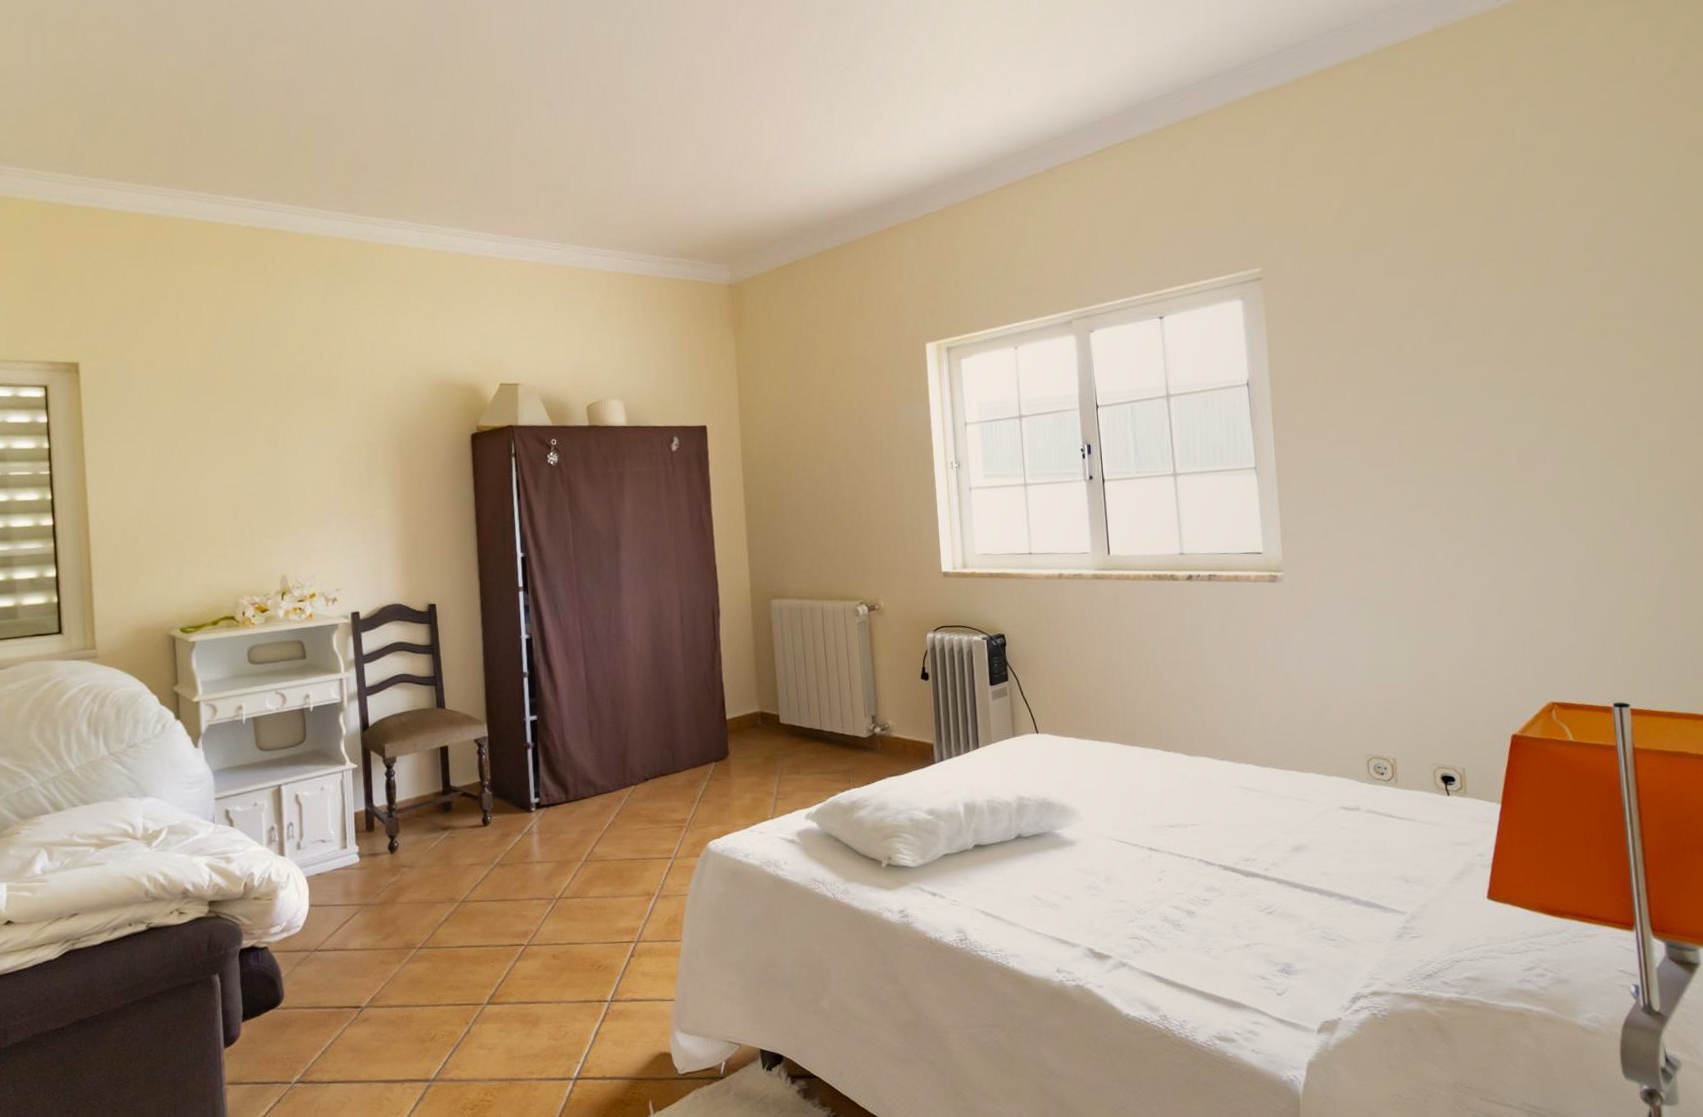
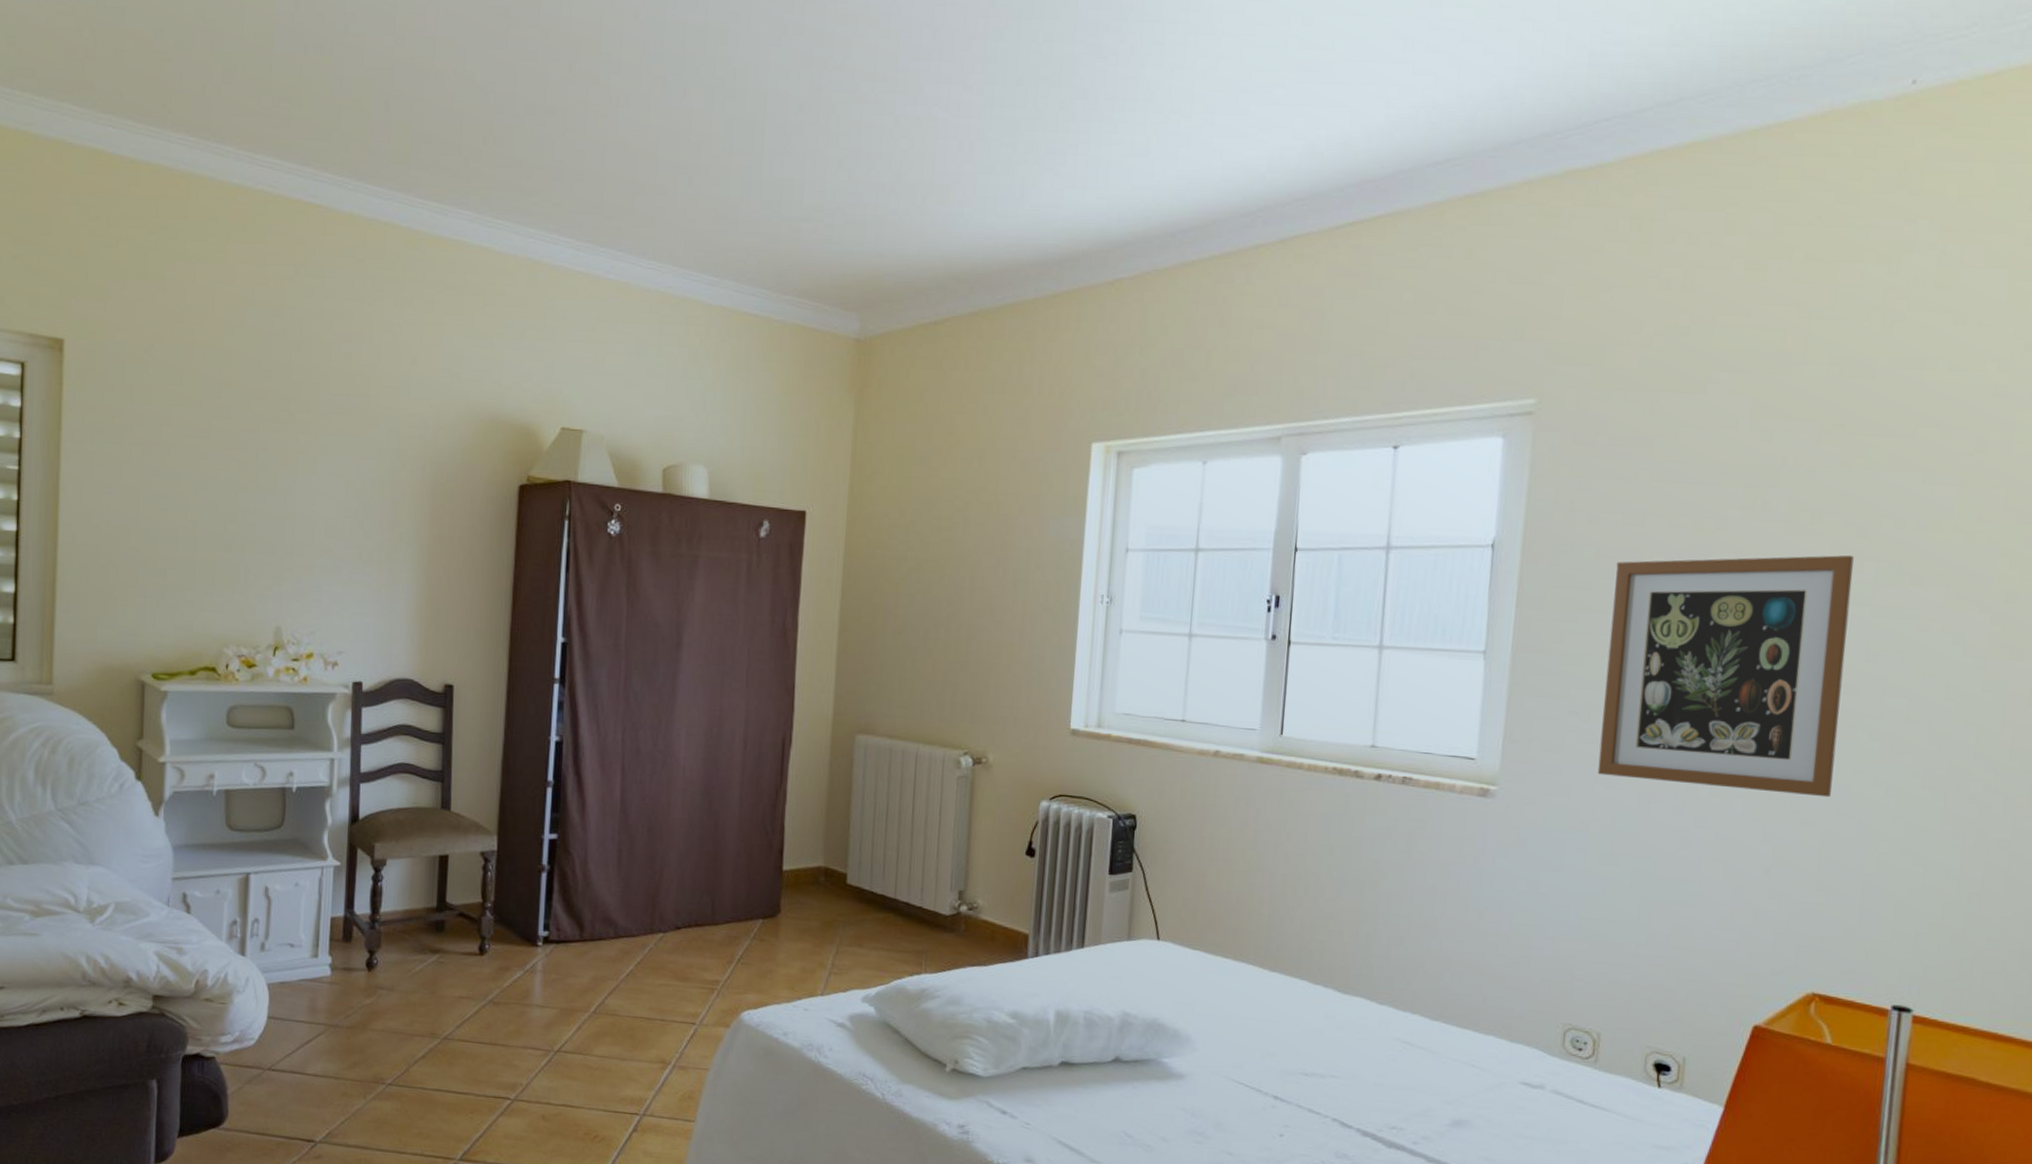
wall art: none [1344,357,1538,553] -> present [1597,555,1854,798]

